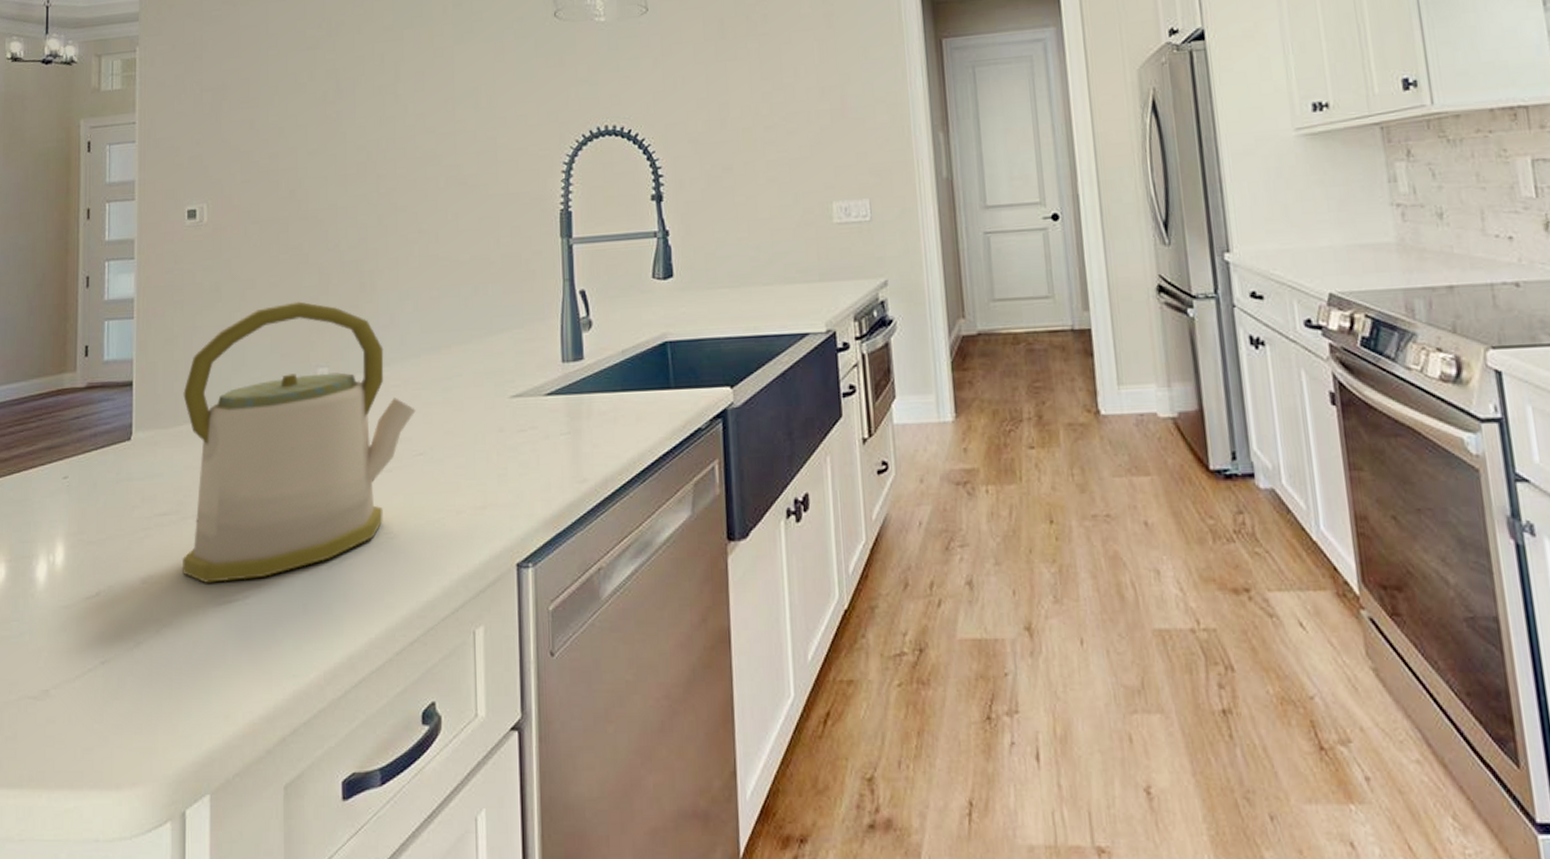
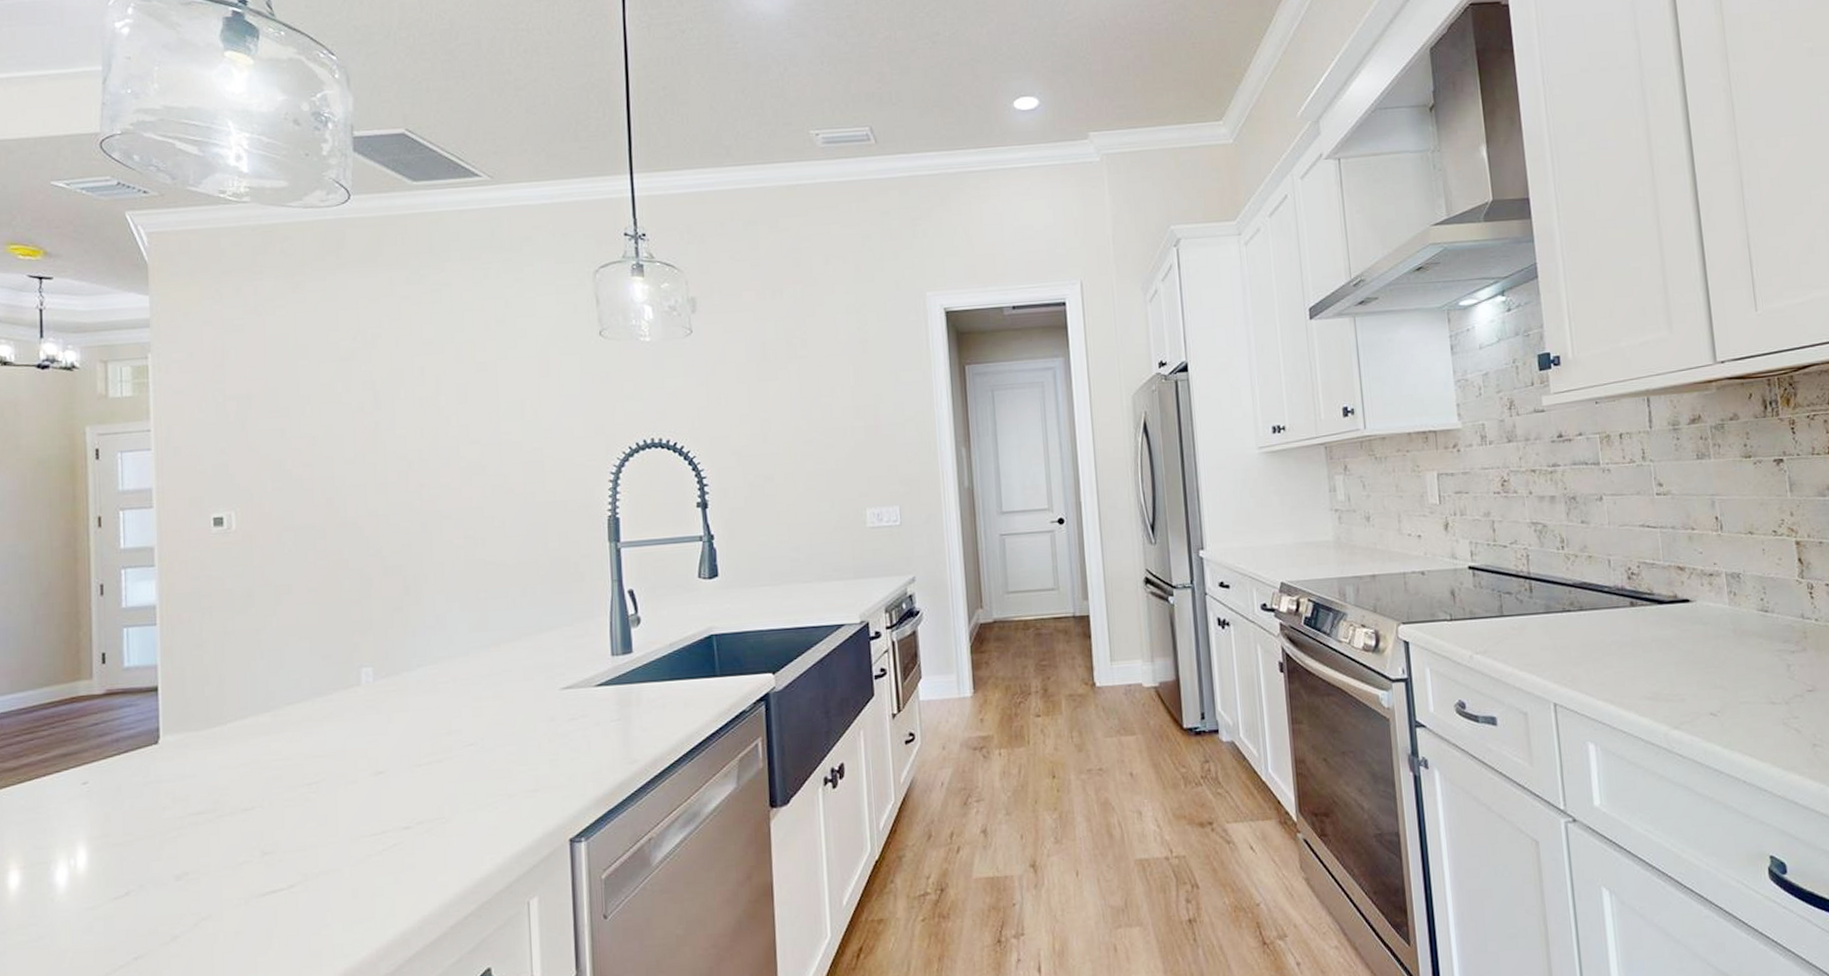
kettle: present [181,301,416,583] -> none [215,605,465,876]

